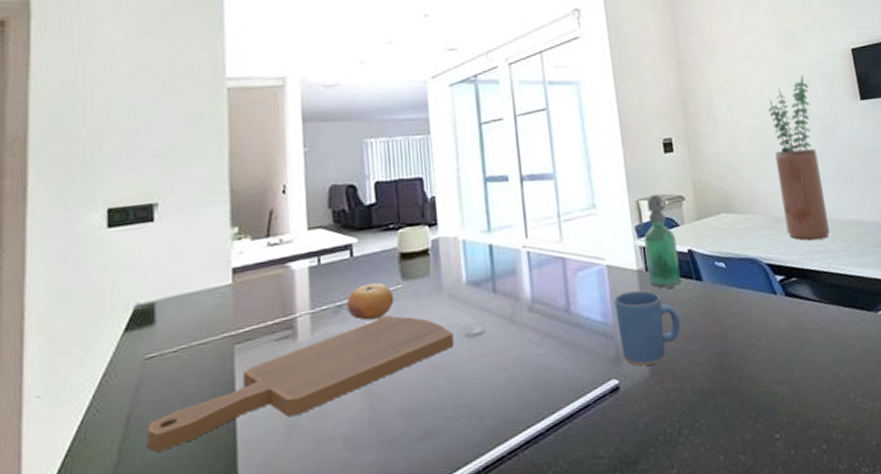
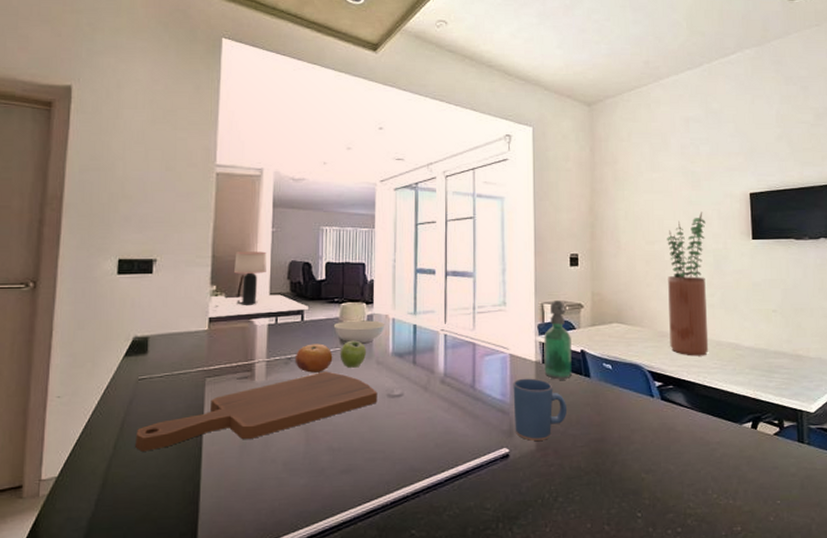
table lamp: none [258,177,301,247] -> present [233,251,267,305]
bowl: none [390,245,455,277] -> present [333,320,385,344]
fruit: none [402,272,436,308] -> present [340,340,367,368]

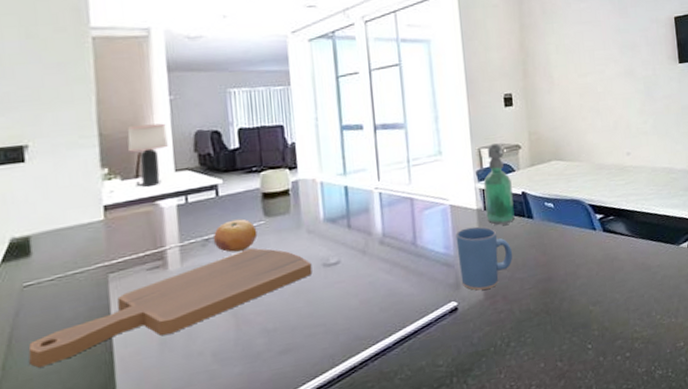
bowl: present [333,320,385,344] -> none [254,186,313,214]
fruit: present [340,340,367,368] -> none [264,210,296,241]
vase: present [667,212,709,356] -> none [598,39,645,185]

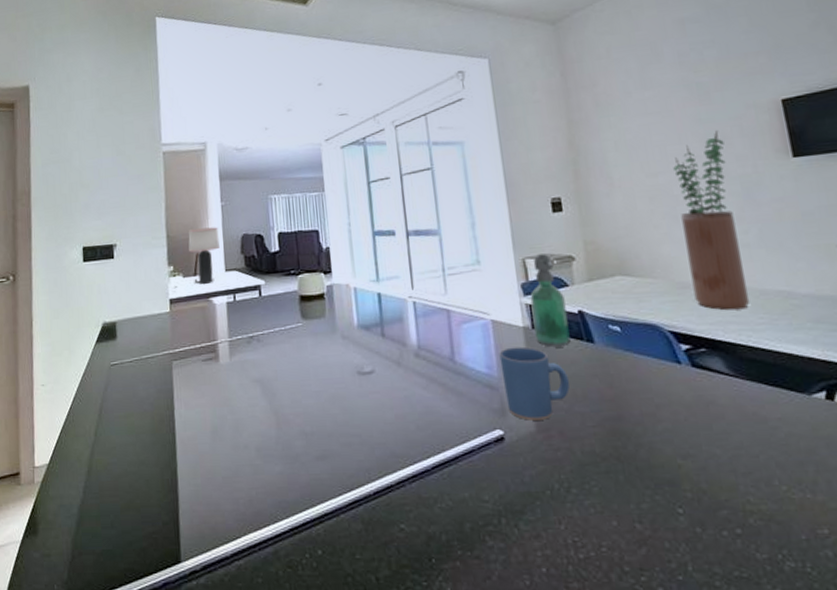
cutting board: present [28,248,313,368] -> none [113,349,348,438]
fruit: present [213,218,258,253] -> none [256,319,296,351]
vase: none [598,39,645,185] -> present [673,130,750,310]

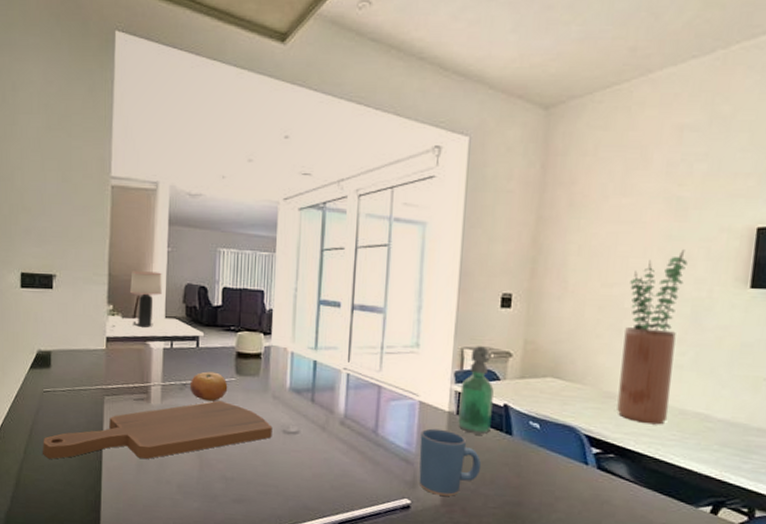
cutting board: none [113,349,348,438] -> present [43,400,273,459]
fruit: none [256,319,296,351] -> present [189,371,228,401]

